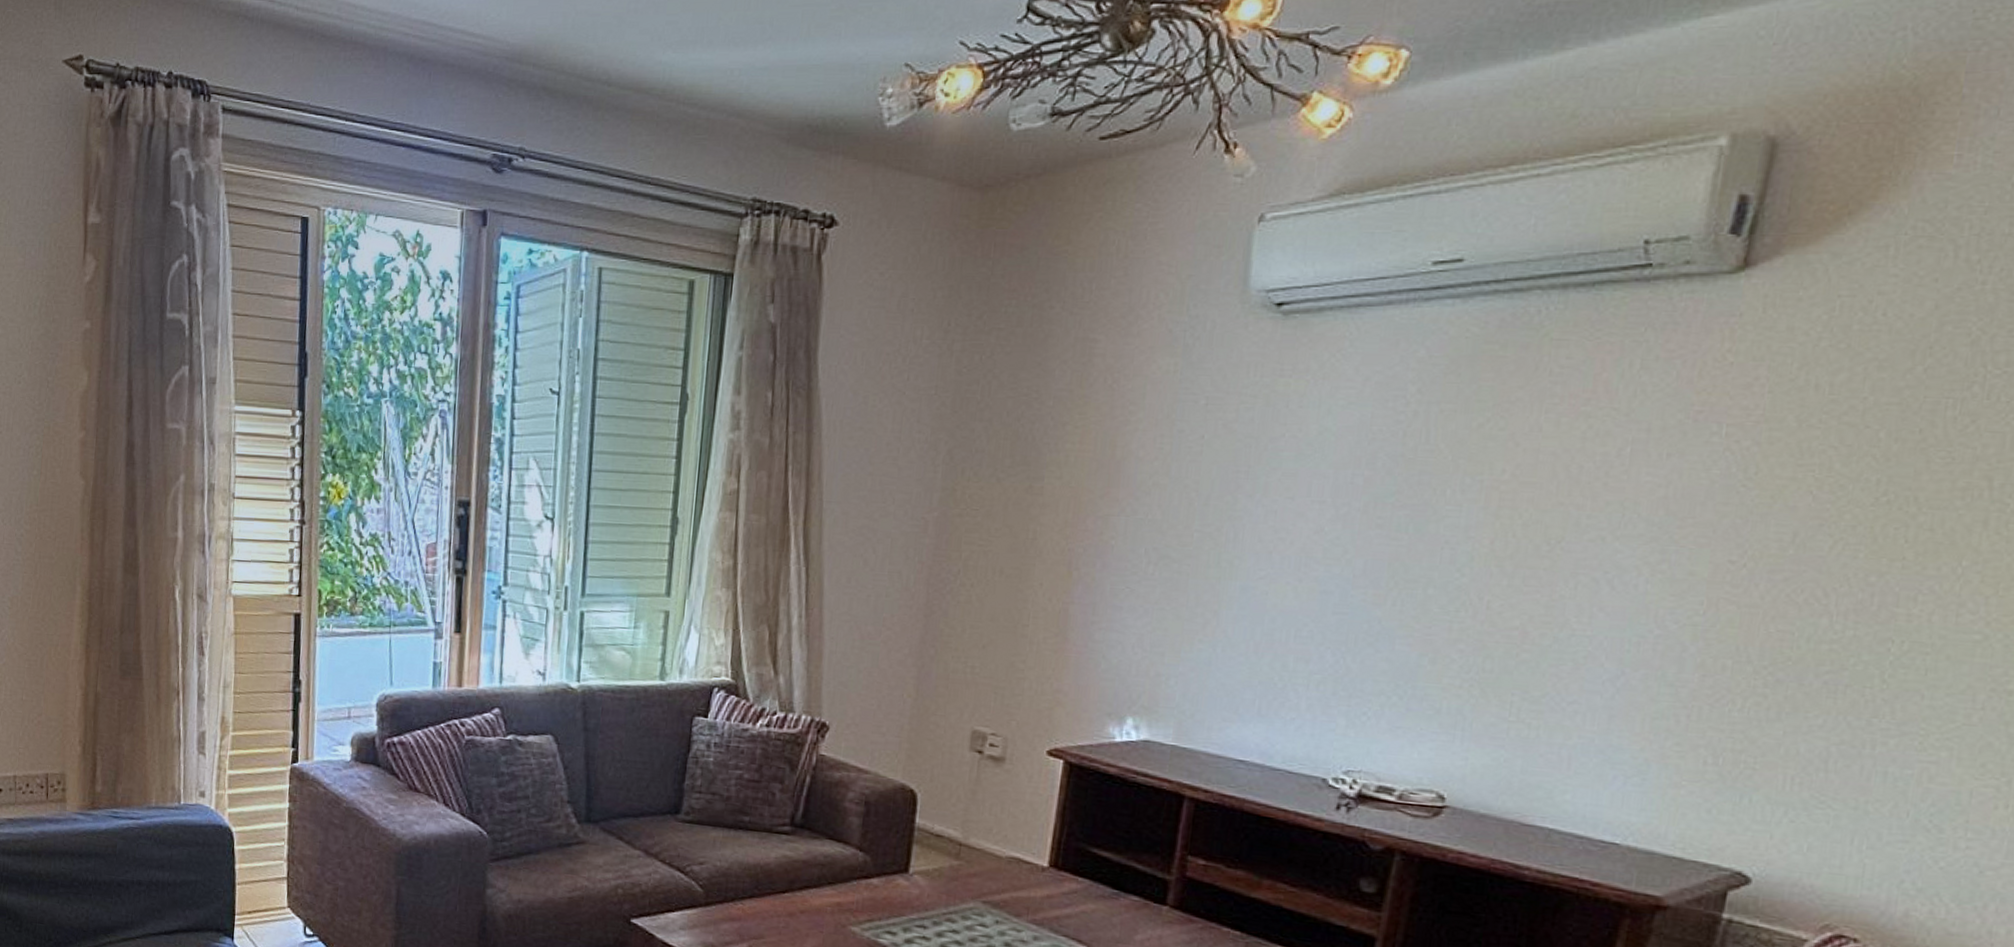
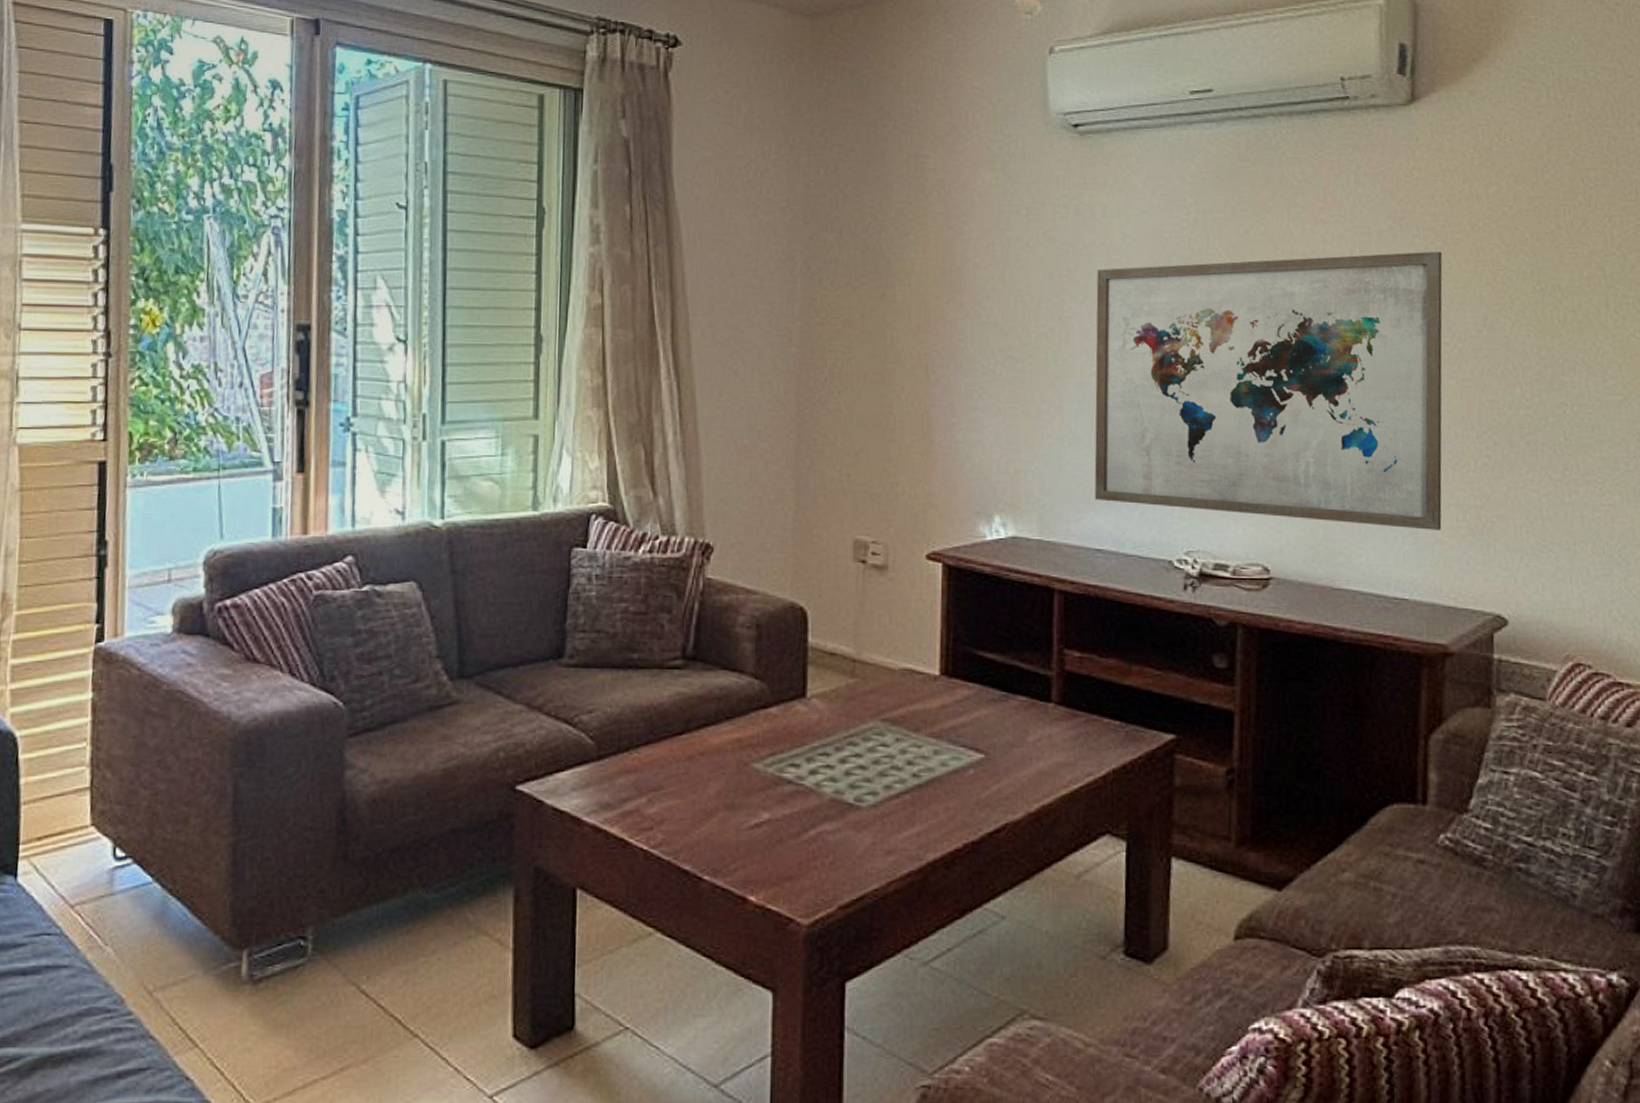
wall art: none [1245,452,1748,773] -> present [1094,251,1443,530]

